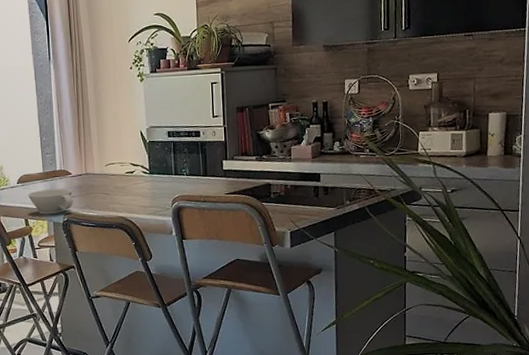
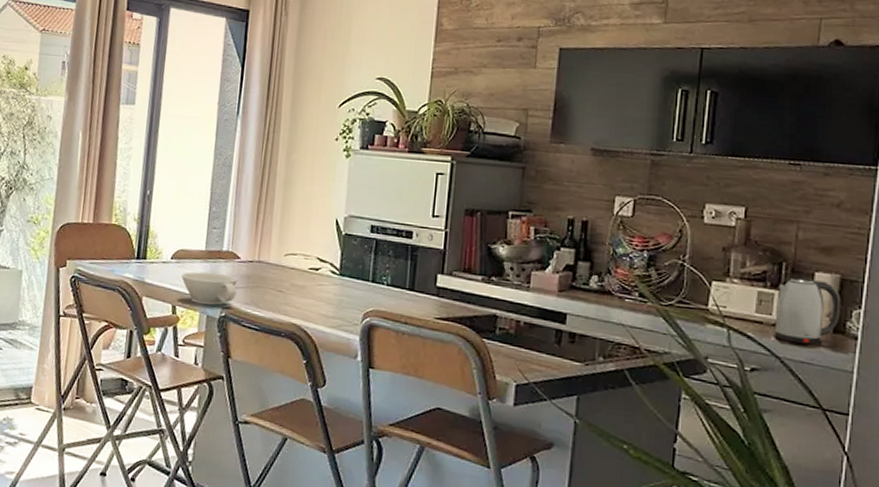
kettle: none [464,118,508,167] -> present [774,277,841,345]

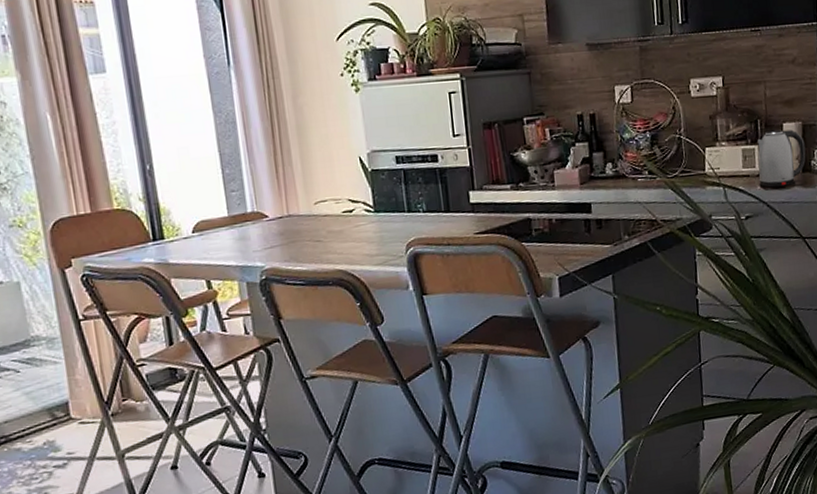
cup: present [181,271,238,305] -> none [208,236,273,272]

